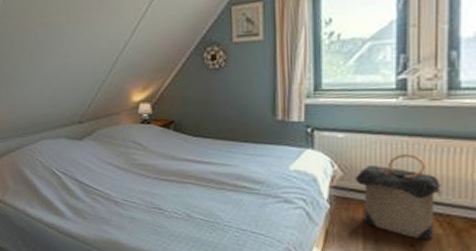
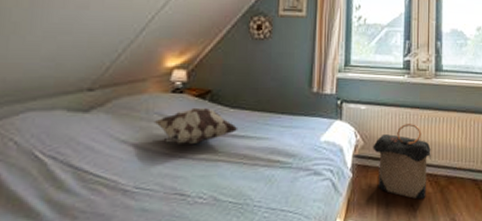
decorative pillow: none [130,136,203,167] -> present [154,107,238,144]

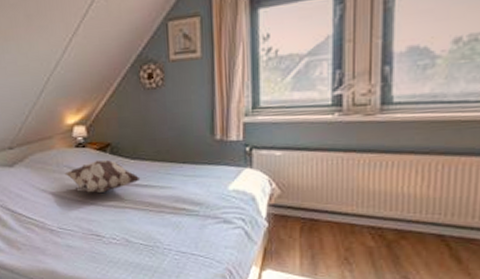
laundry hamper: present [373,124,431,200] -> none [292,170,373,253]

